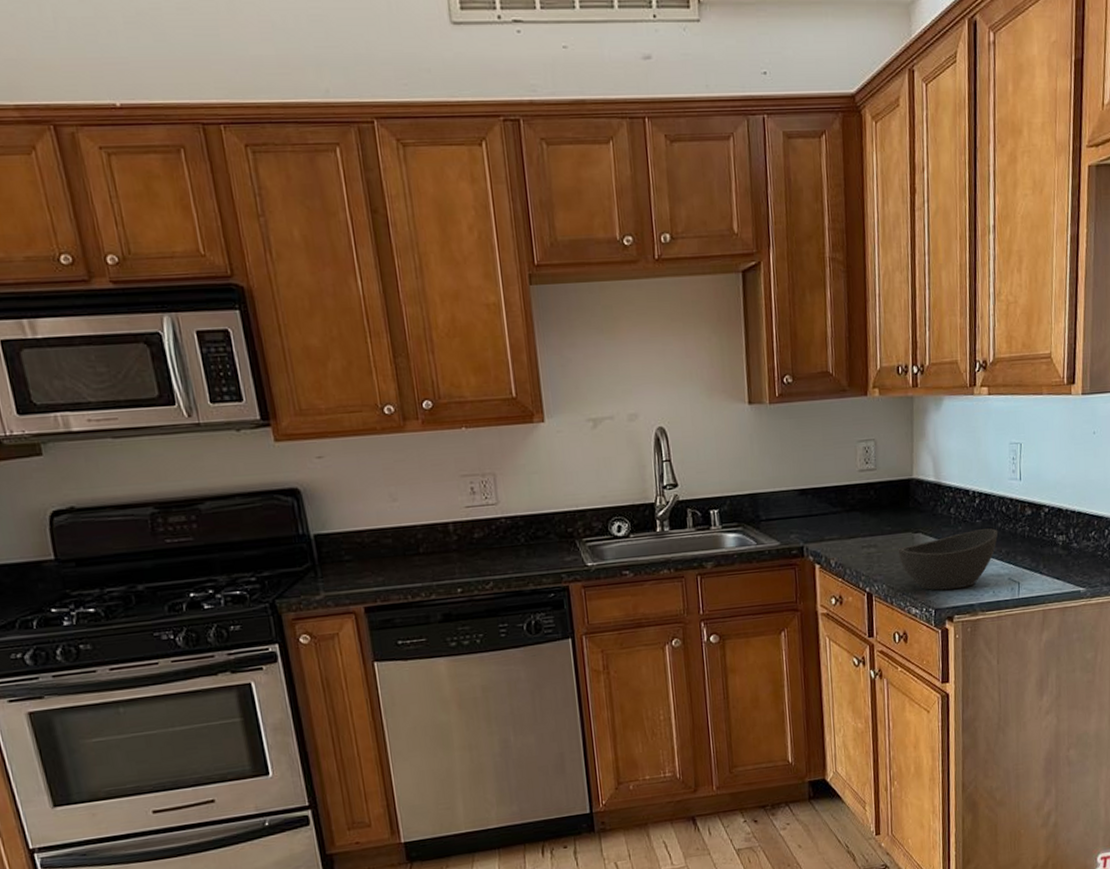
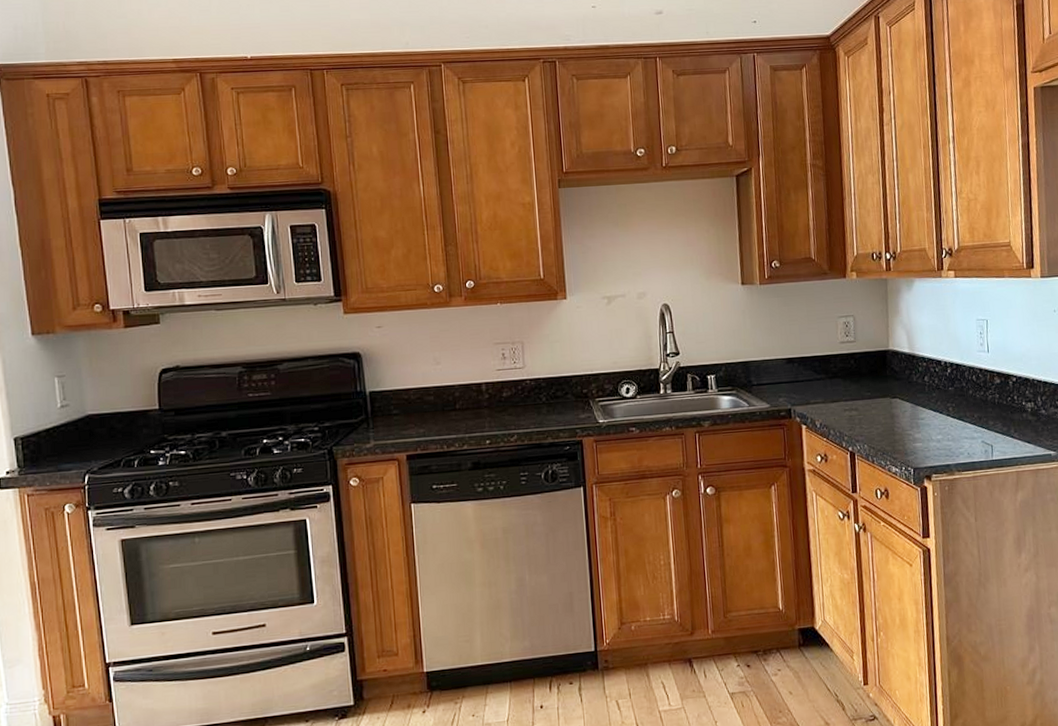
bowl: present [897,528,999,591] -> none [877,395,970,451]

